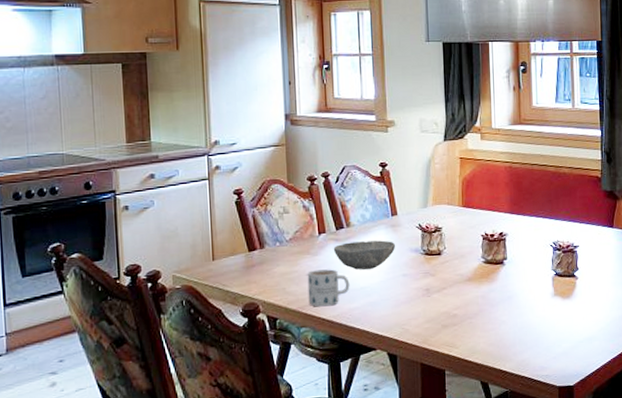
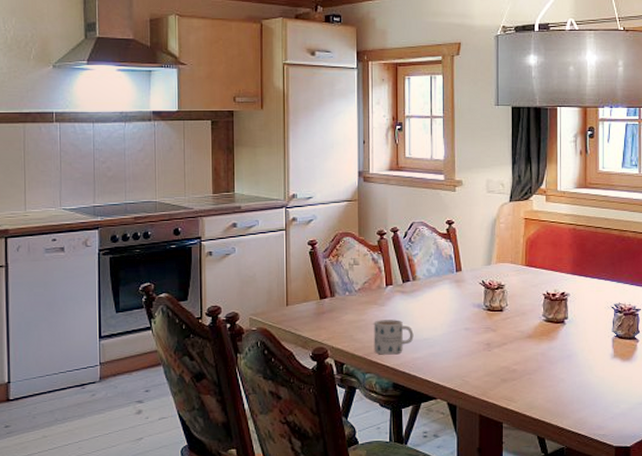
bowl: present [333,240,396,270] -> none [399,294,459,322]

